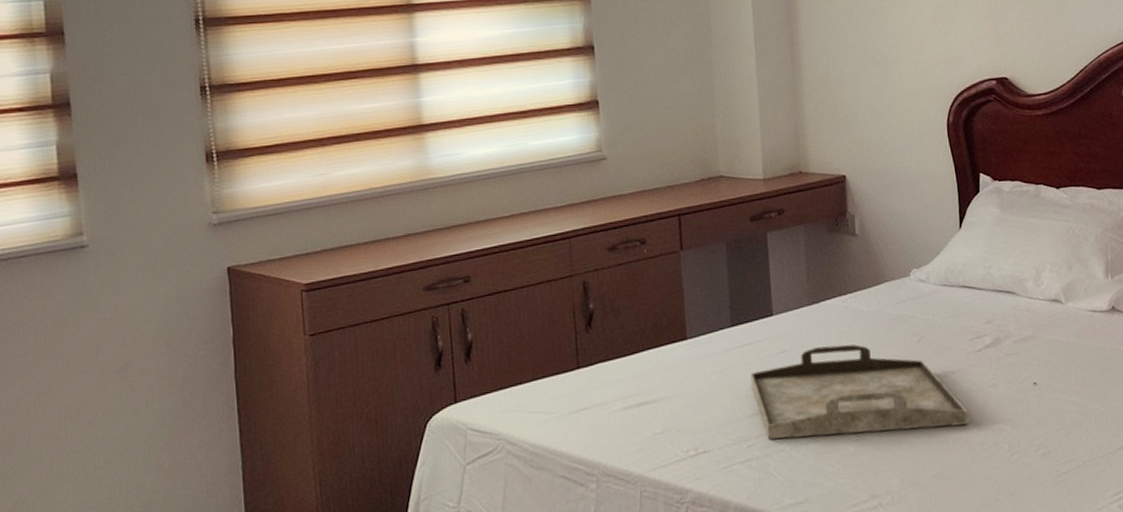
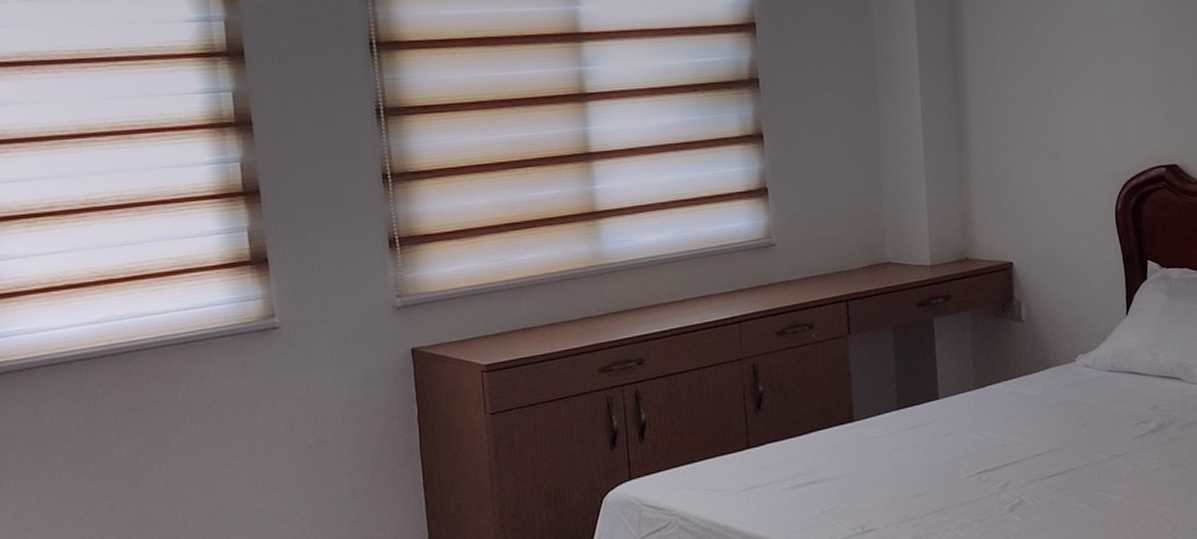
serving tray: present [750,344,968,440] -> none [916,428,1132,519]

